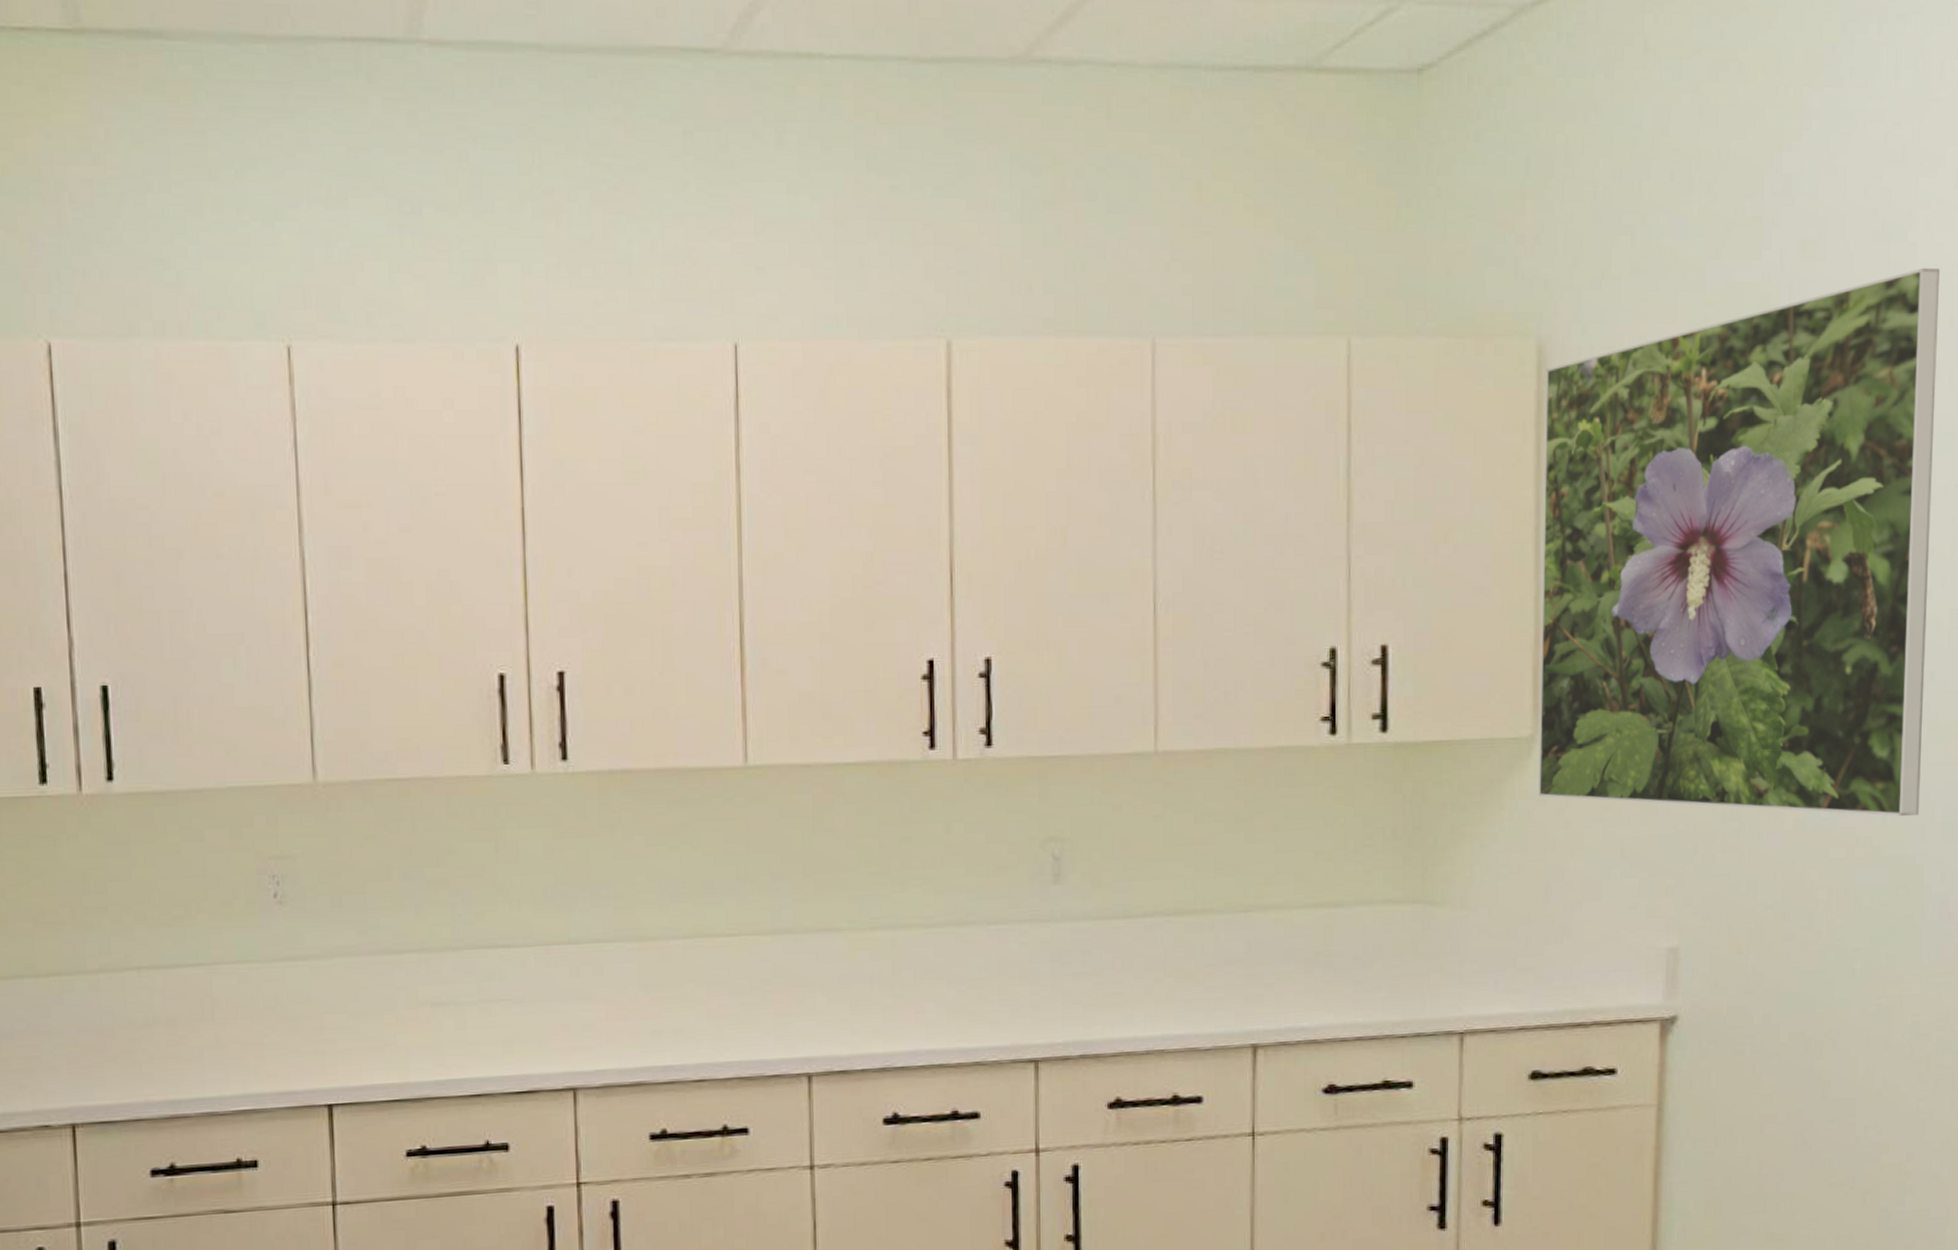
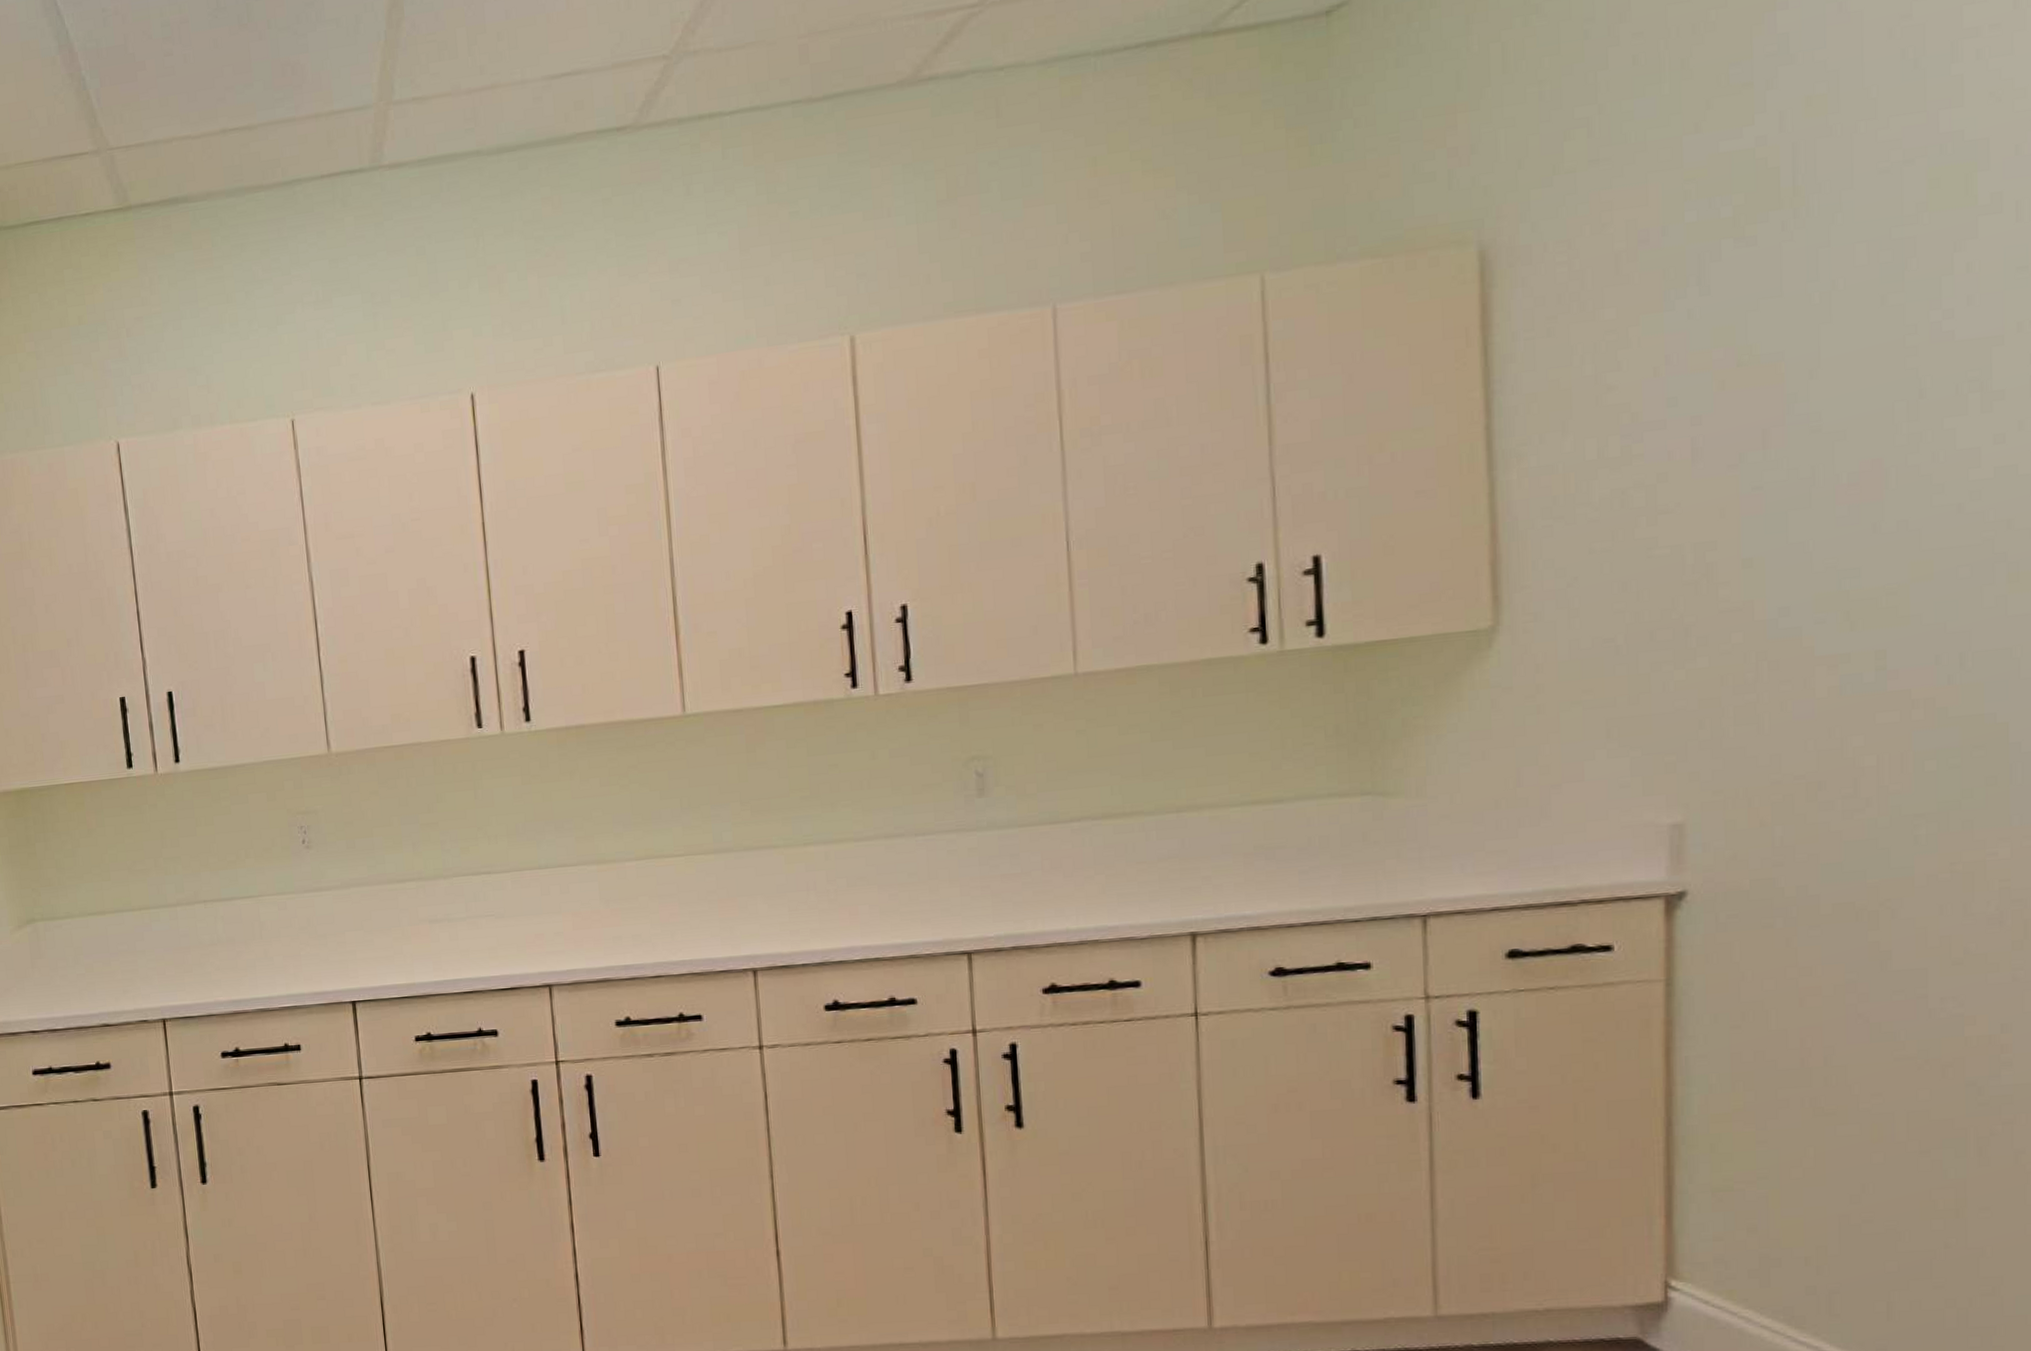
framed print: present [1538,267,1939,817] -> none [1490,96,1999,686]

